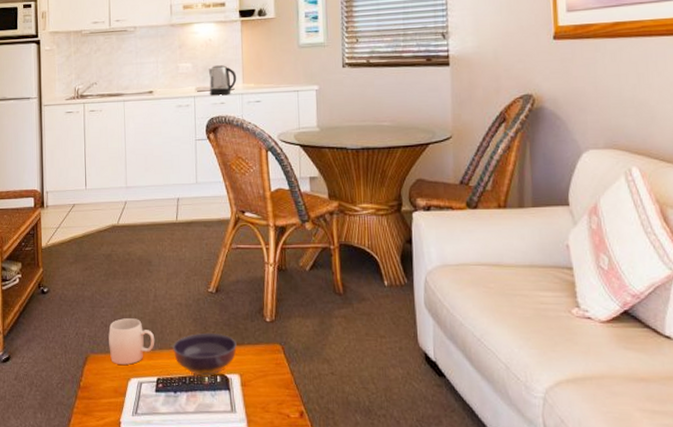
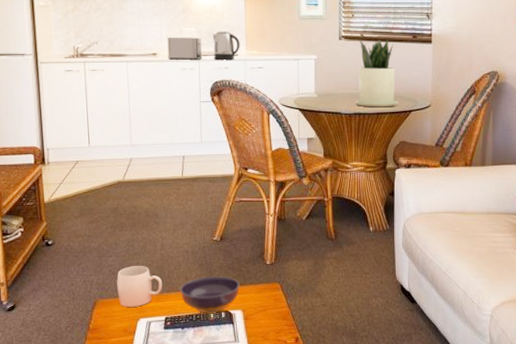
toaster: none [163,73,198,97] -> present [167,37,203,60]
planter: none [361,63,414,141] -> present [354,39,399,108]

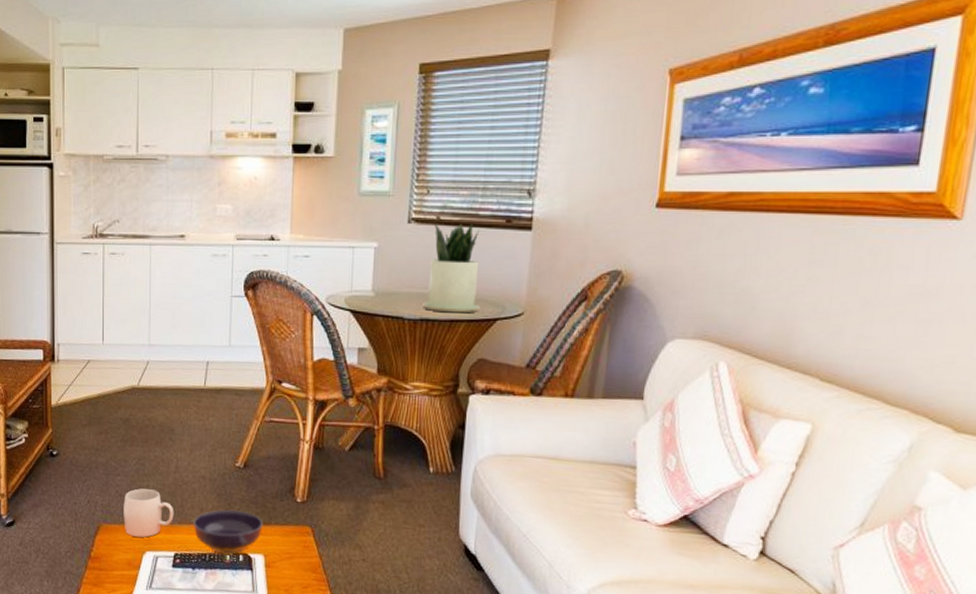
toaster: present [167,37,203,60] -> none [197,216,238,244]
kettle: present [212,31,240,61] -> none [251,210,284,247]

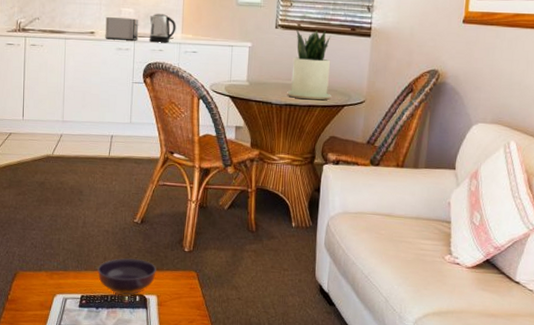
mug: present [123,488,174,538] -> none [37,241,82,282]
toaster: none [197,216,238,244] -> present [105,17,139,41]
kettle: none [251,210,284,247] -> present [149,14,176,43]

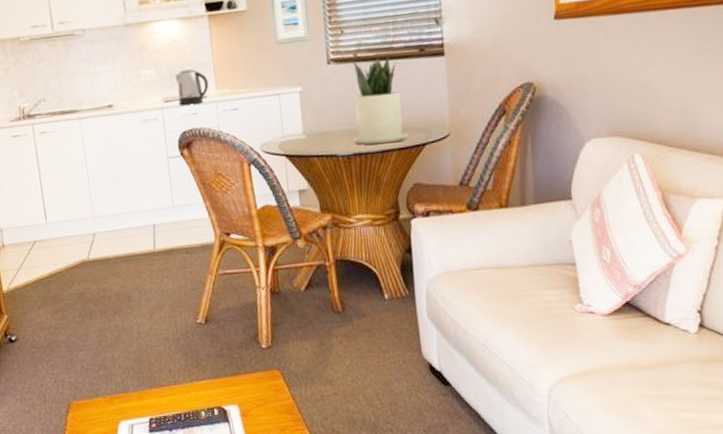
bowl: present [97,258,156,295] -> none [163,365,233,410]
toaster: present [105,17,139,41] -> none [123,80,166,111]

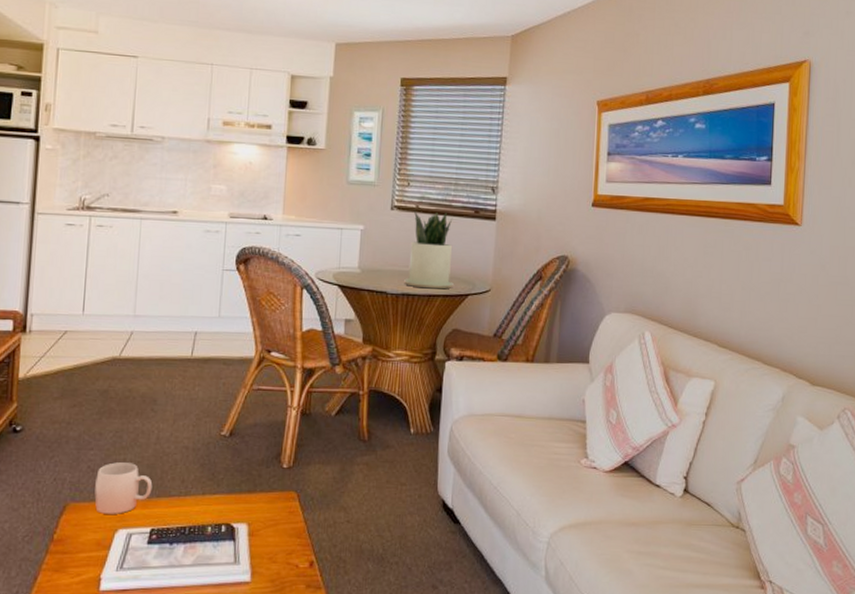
mug: none [90,359,144,409] -> present [94,462,153,514]
kettle: present [174,69,209,106] -> none [245,191,277,225]

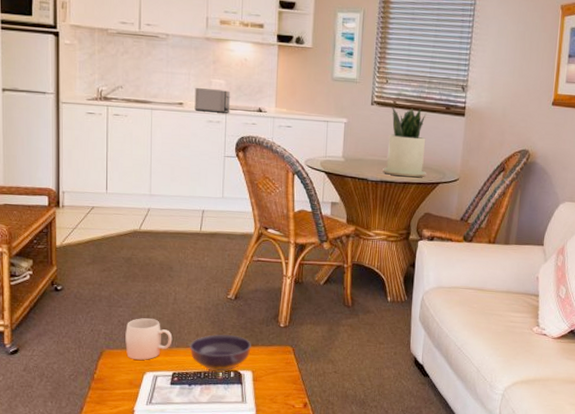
bowl: none [173,479,248,525] -> present [190,334,251,371]
toaster: none [190,195,232,222] -> present [194,88,231,113]

